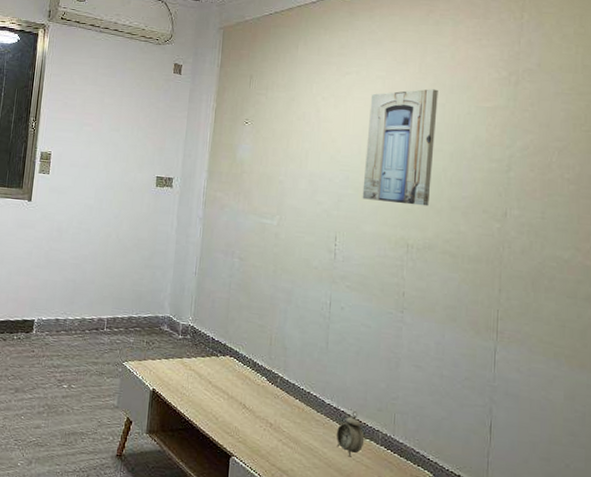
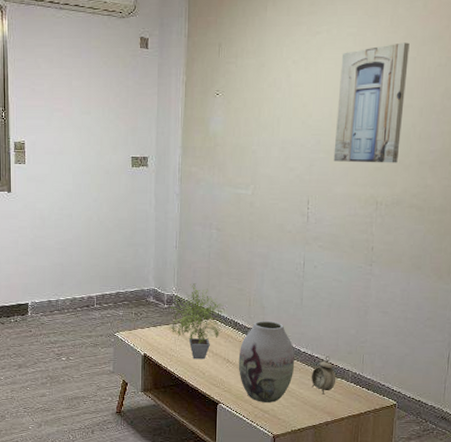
potted plant: none [182,314,244,402] -> present [169,283,226,360]
vase: none [255,362,319,461] -> present [238,320,295,403]

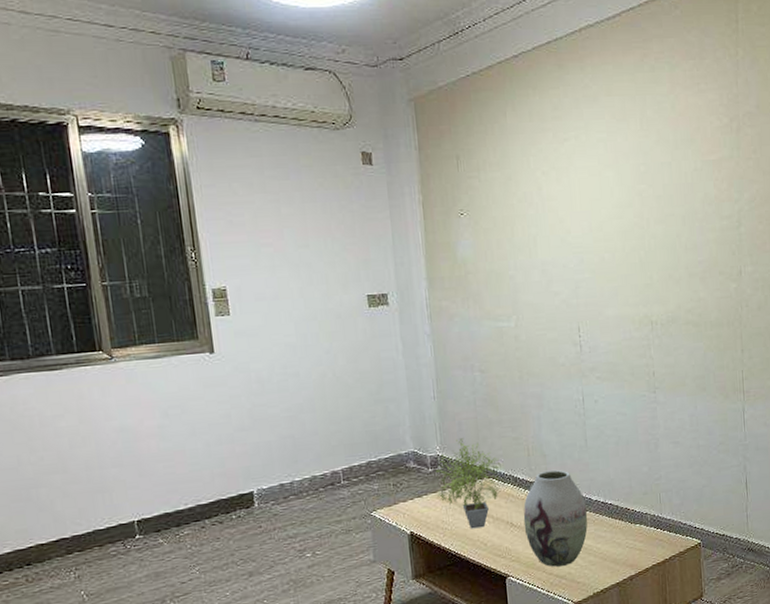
alarm clock: present [311,356,337,395] -> none [607,500,635,546]
wall art: present [333,42,410,163] -> none [594,147,667,281]

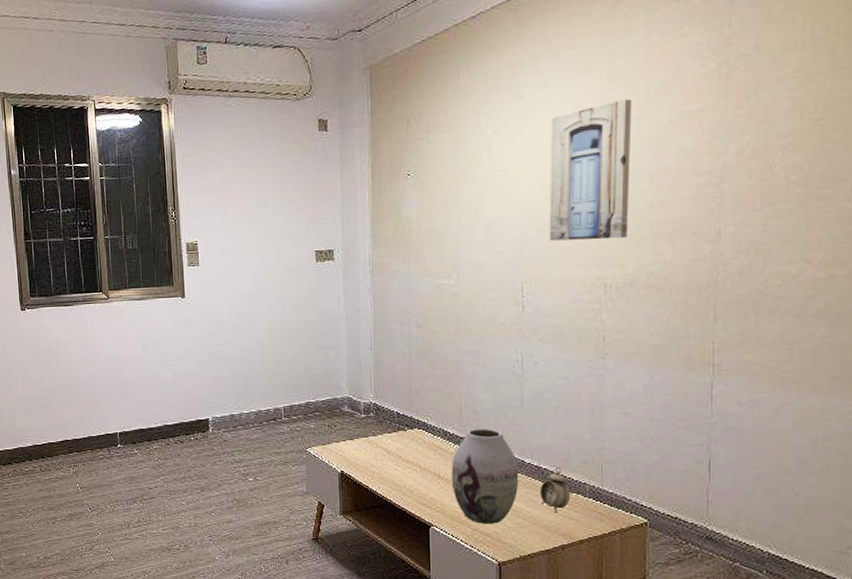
potted plant: present [435,438,504,529] -> none [367,388,434,476]
wall art: none [594,147,667,281] -> present [549,99,632,241]
alarm clock: none [607,500,635,546] -> present [539,467,571,513]

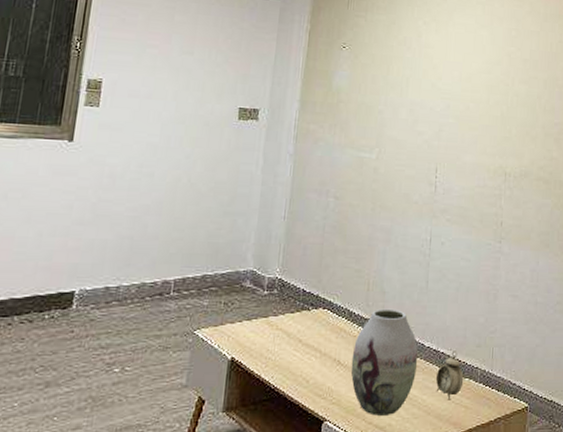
wall art: present [549,99,632,241] -> none [462,16,534,134]

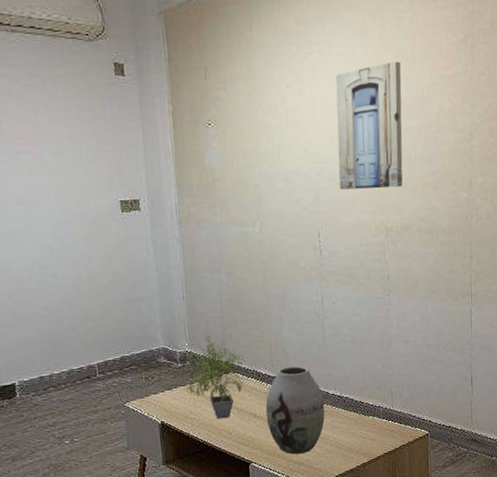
potted plant: none [268,263,339,362] -> present [184,335,248,420]
alarm clock: present [435,351,464,400] -> none [342,394,368,436]
wall art: none [462,16,534,134] -> present [335,61,403,190]

